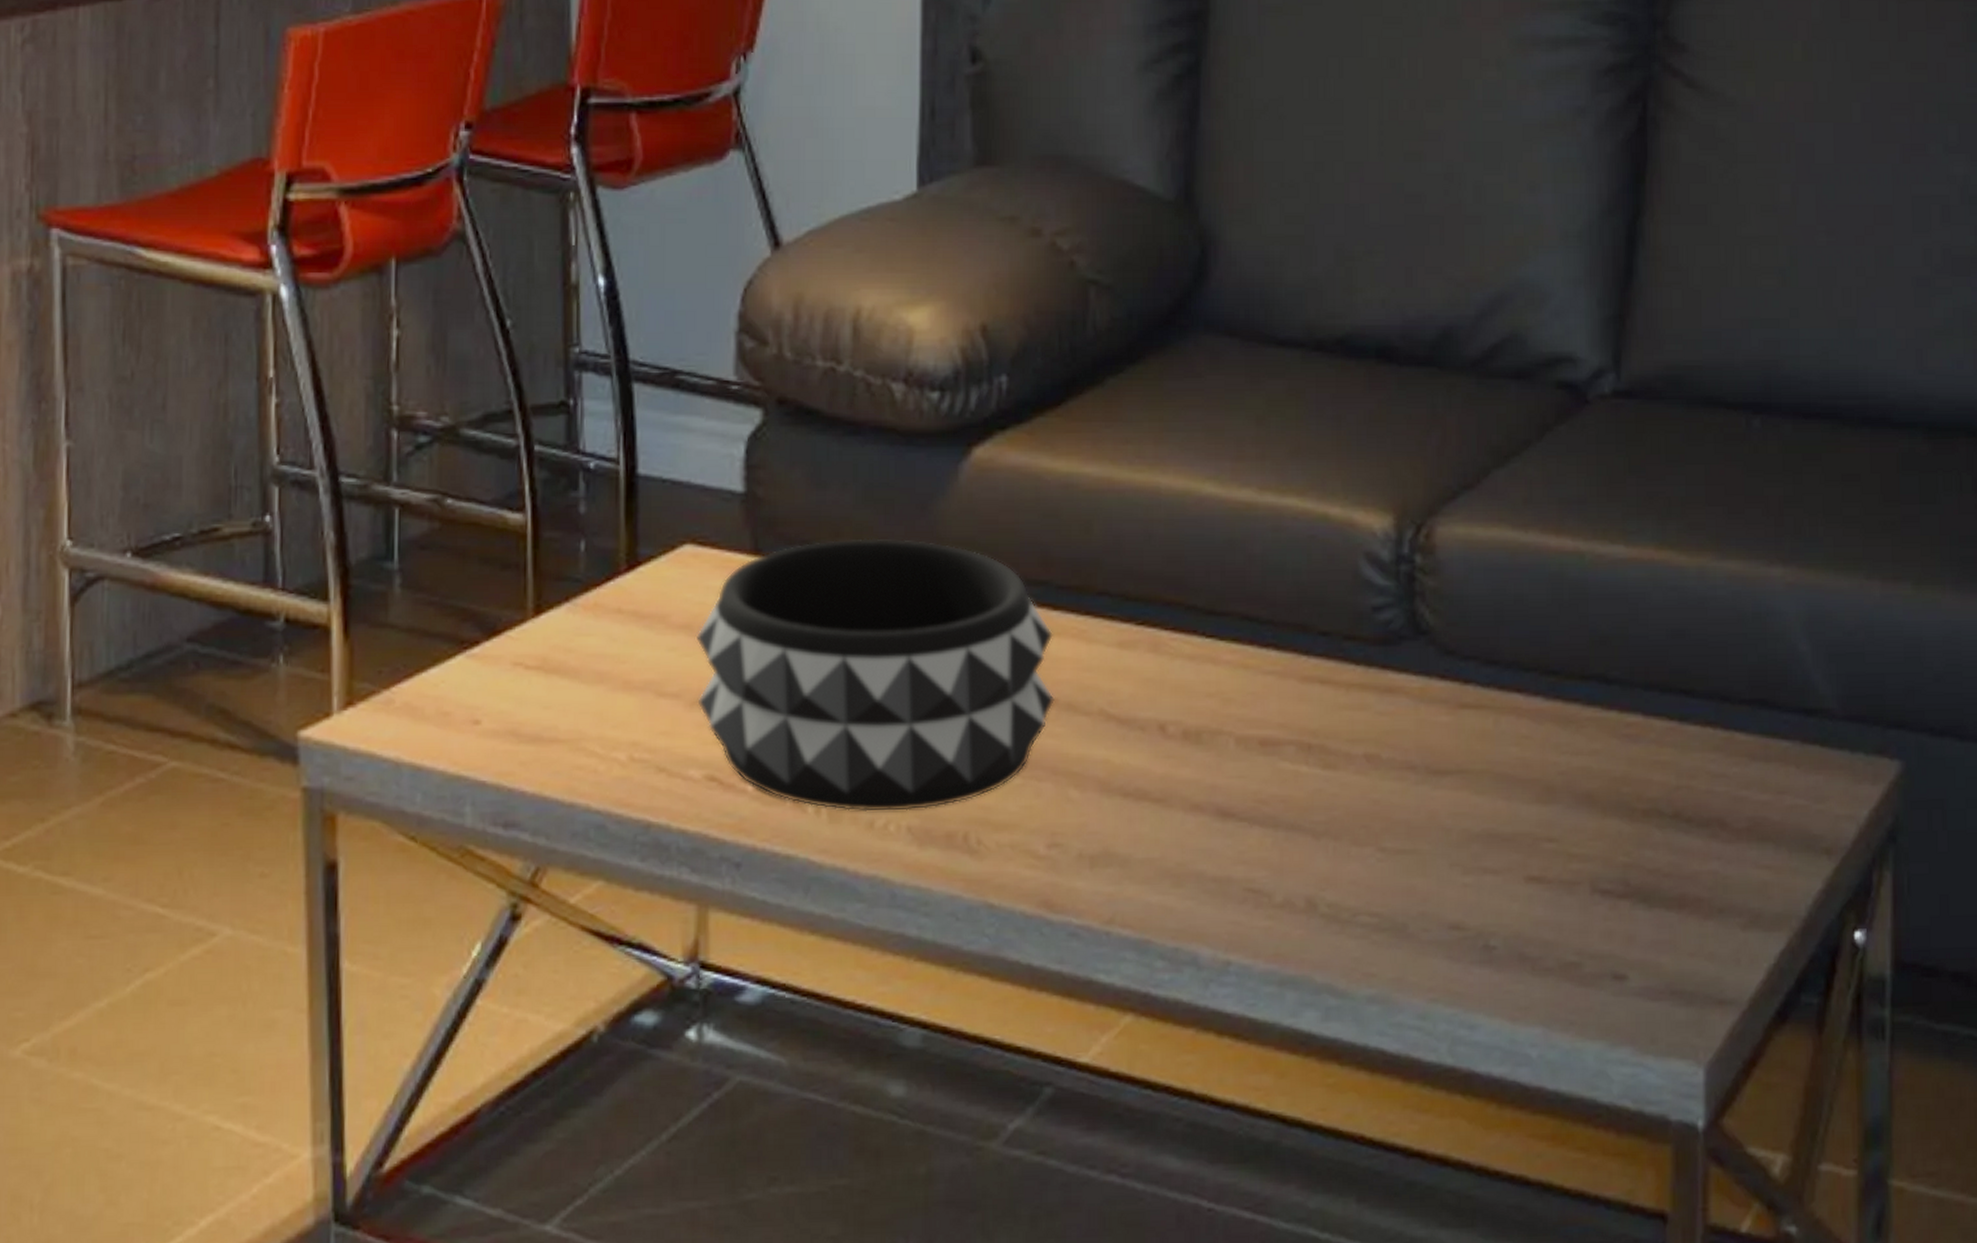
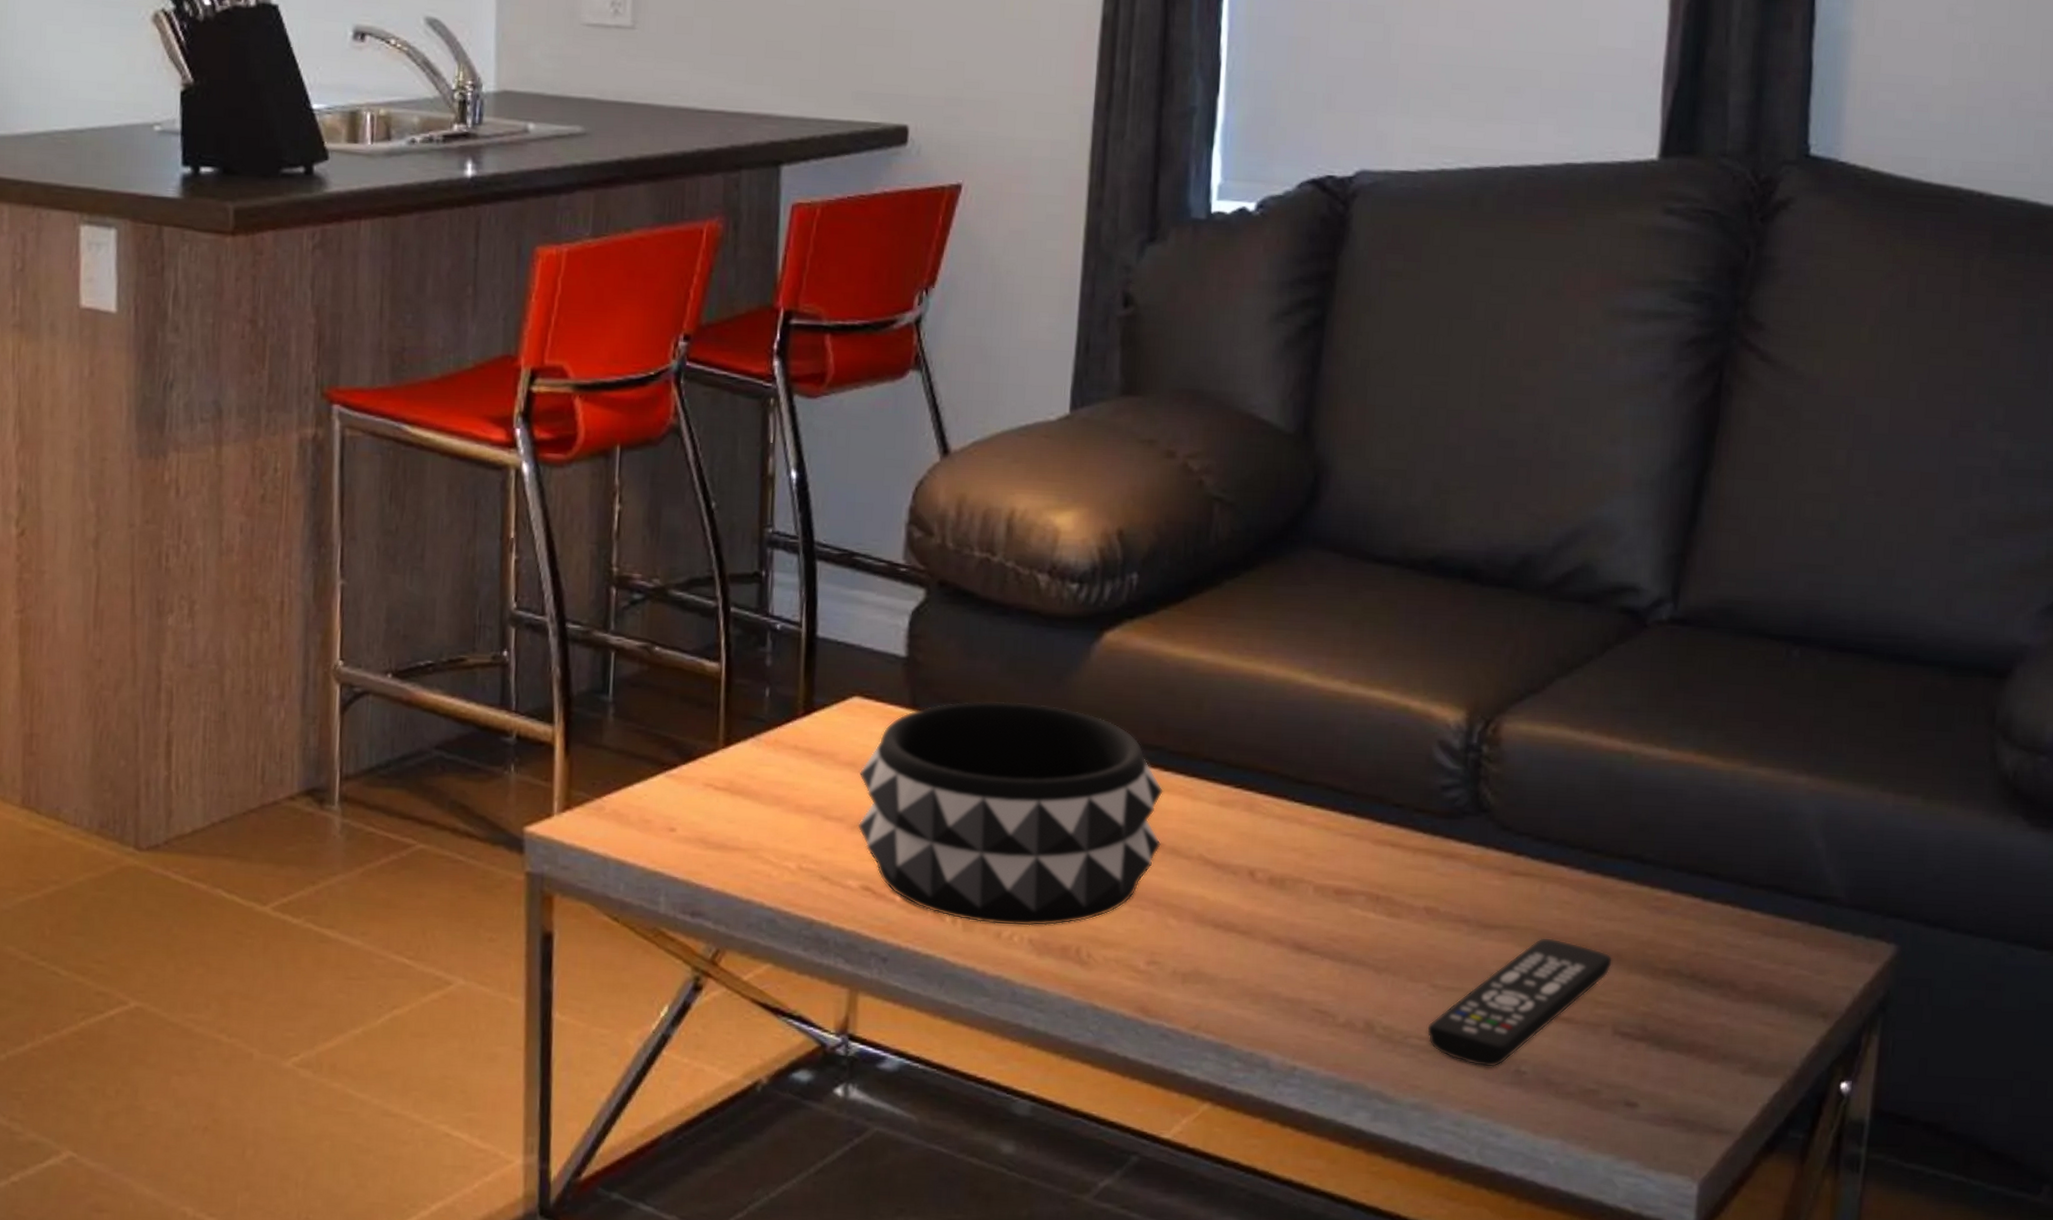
remote control: none [1377,780,1584,944] -> present [1426,937,1613,1067]

